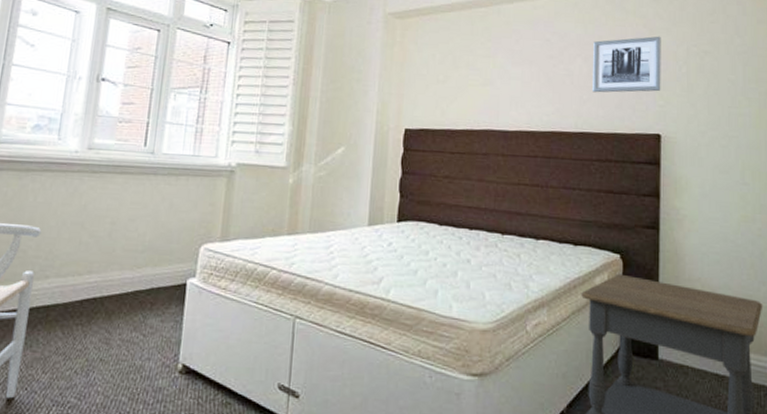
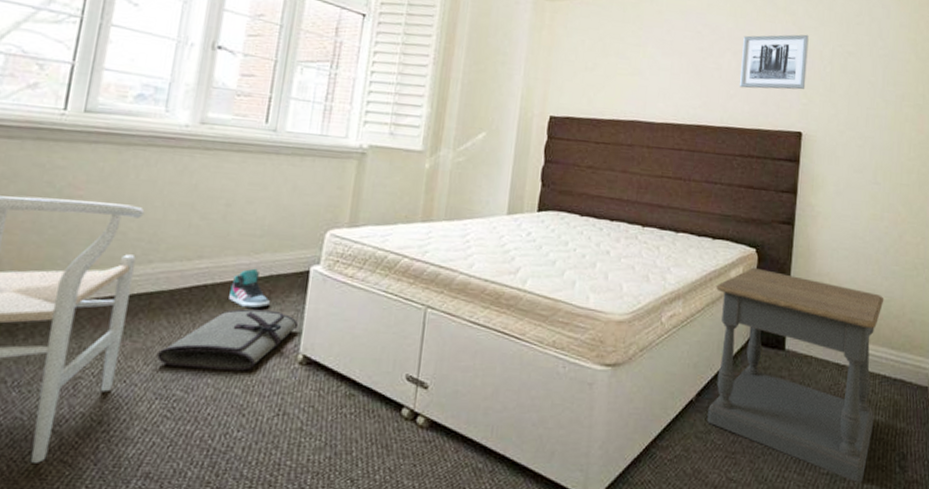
tool roll: none [54,320,178,379] -> present [157,308,299,371]
sneaker: none [115,282,151,321] -> present [229,268,270,309]

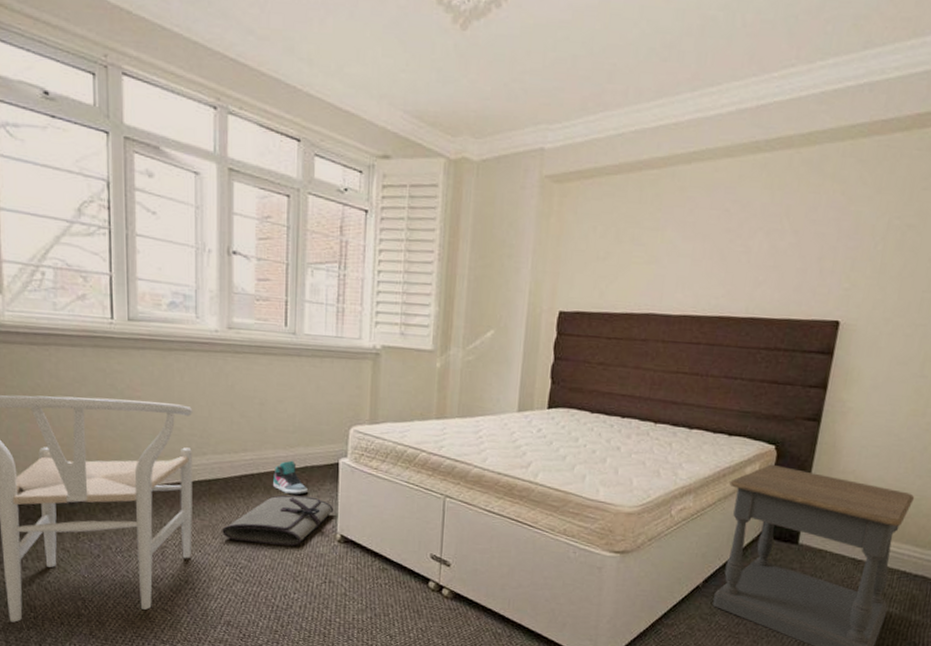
wall art: present [740,34,809,90] -> none [770,205,860,273]

